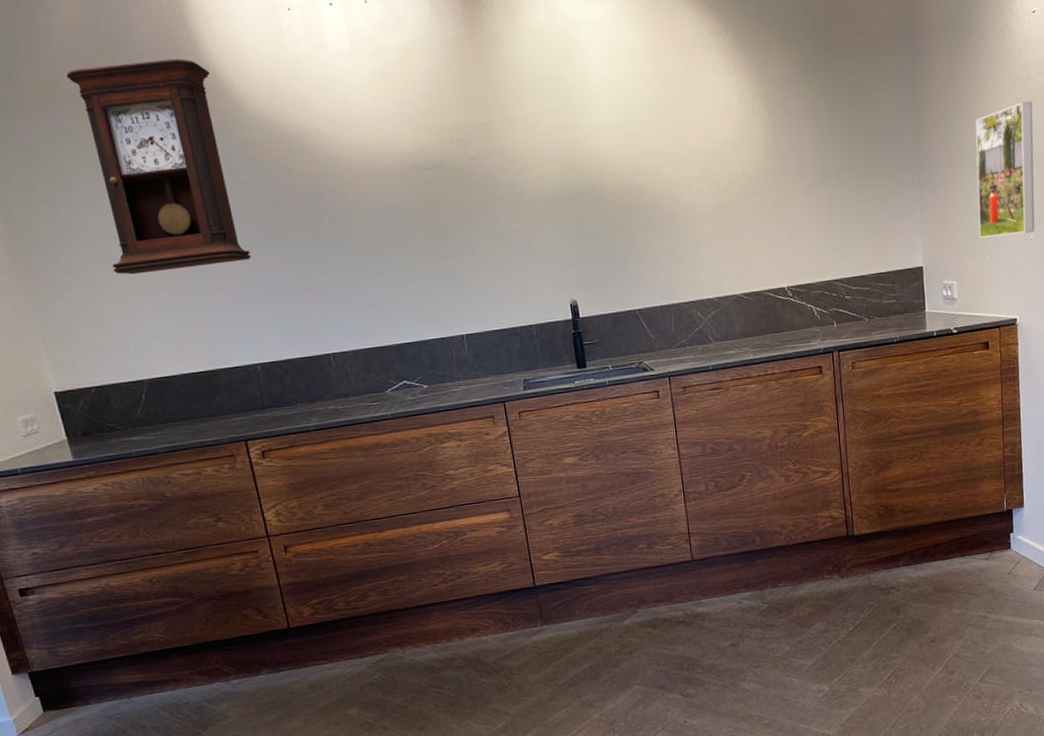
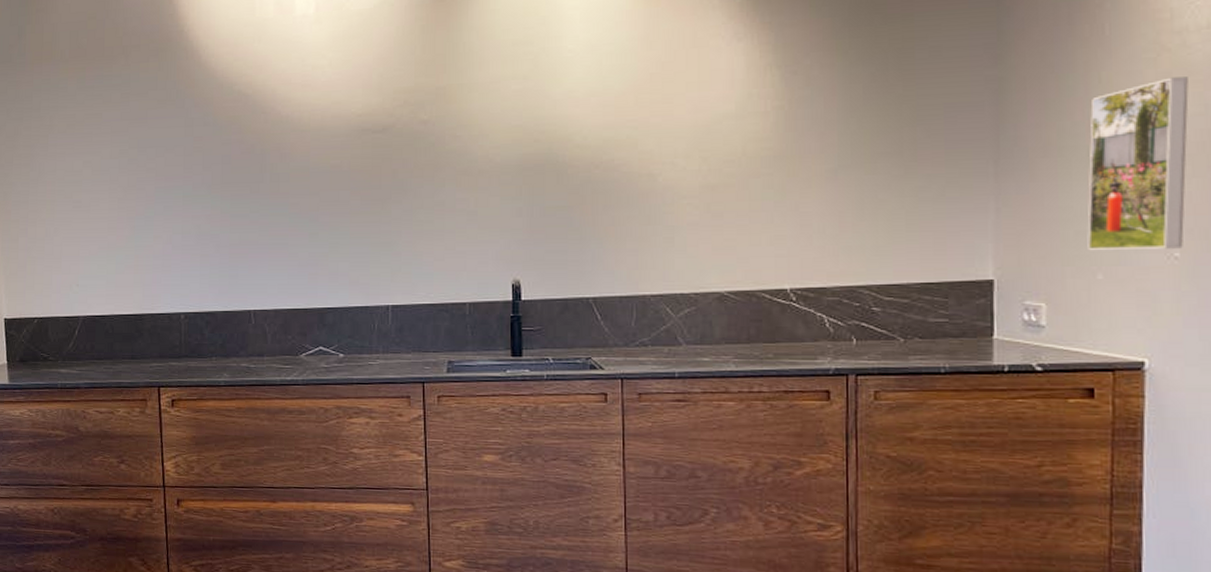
pendulum clock: present [66,58,252,275] -> none [63,22,193,217]

